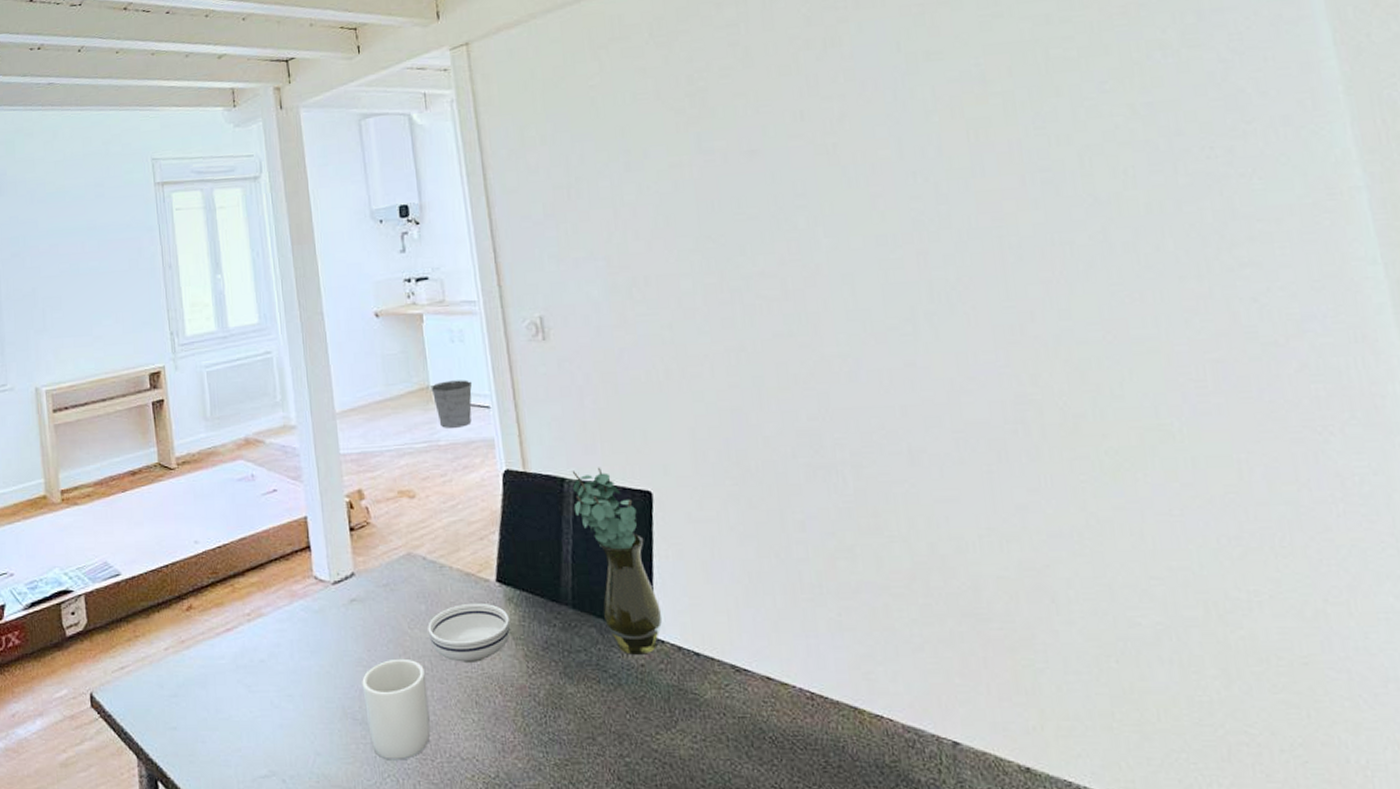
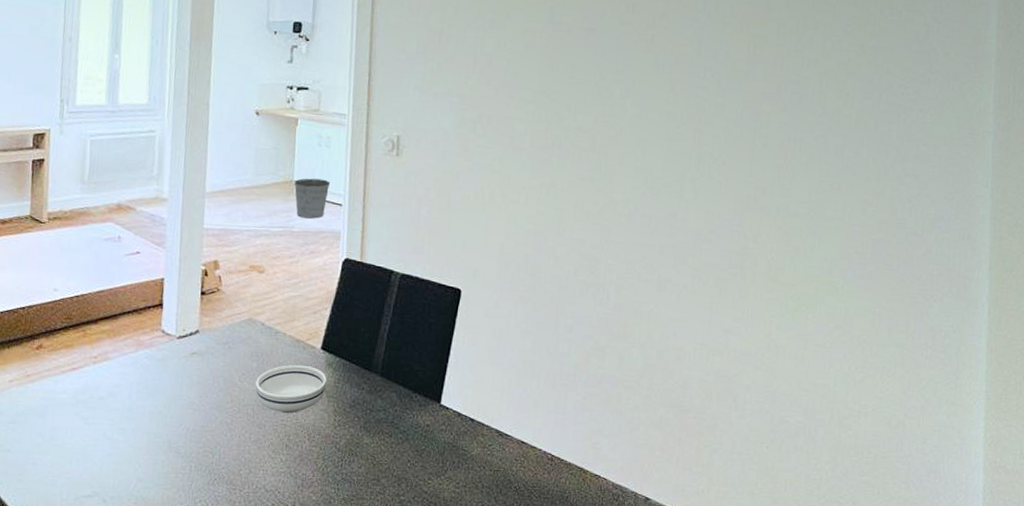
mug: present [362,658,431,761] -> none [188,405,248,489]
vase: present [572,467,663,655] -> none [396,265,451,417]

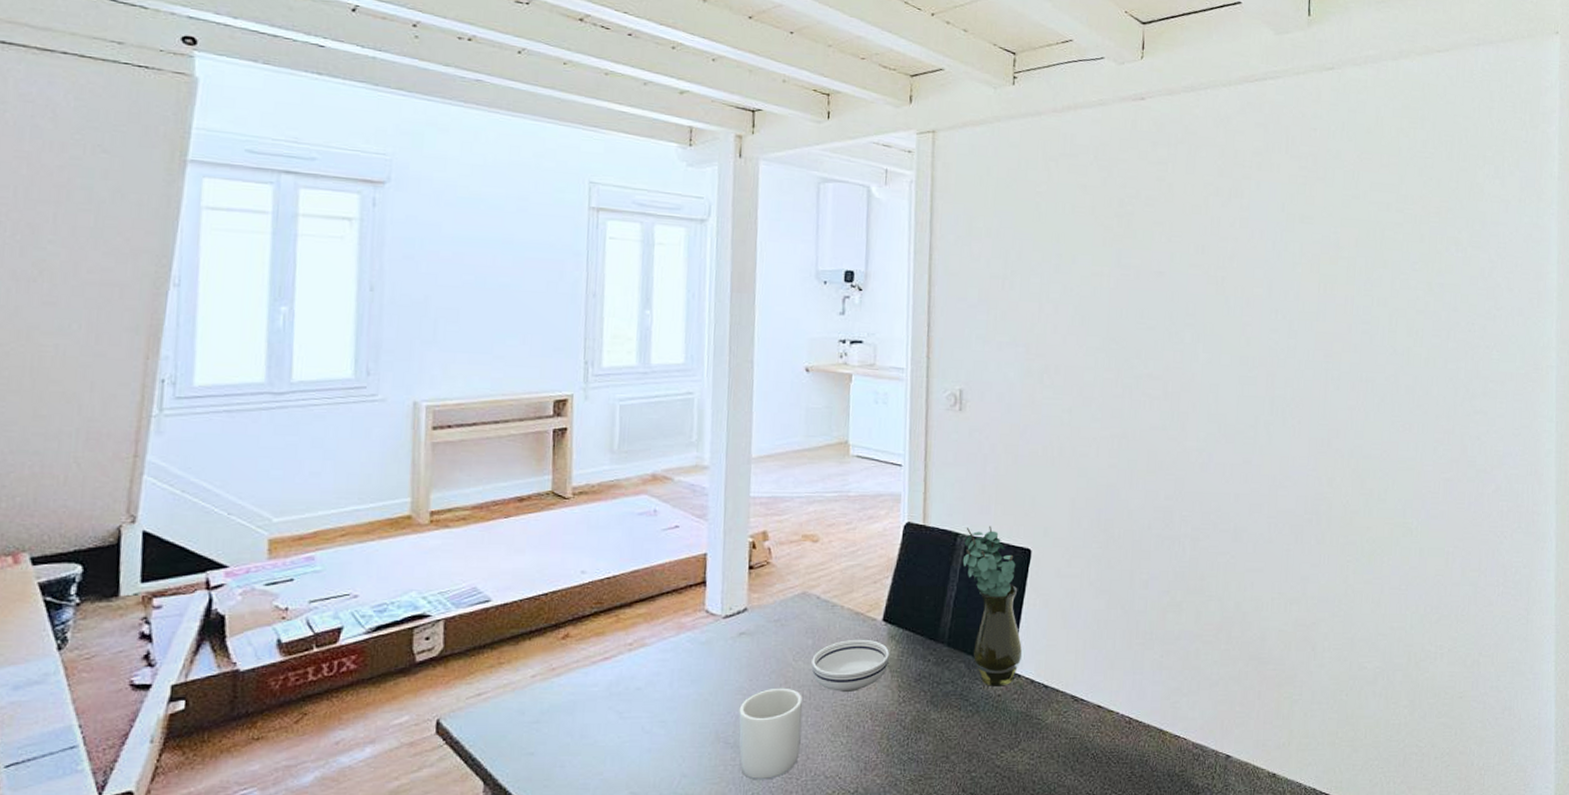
mug: none [188,405,248,489] -> present [738,688,804,780]
bucket: present [294,178,331,219] -> none [849,438,889,481]
vase: none [396,265,451,417] -> present [962,525,1023,686]

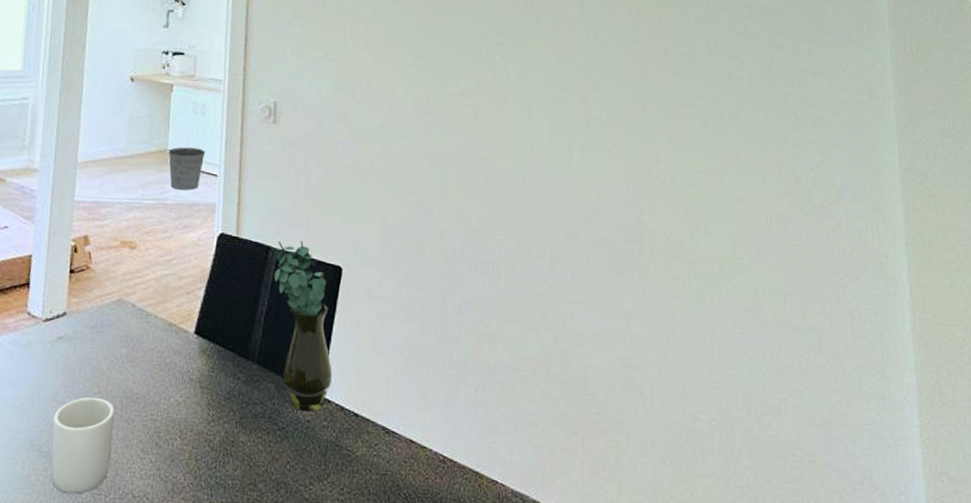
bowl: present [811,639,890,693] -> none [124,351,201,407]
bucket: none [849,438,889,481] -> present [168,147,206,191]

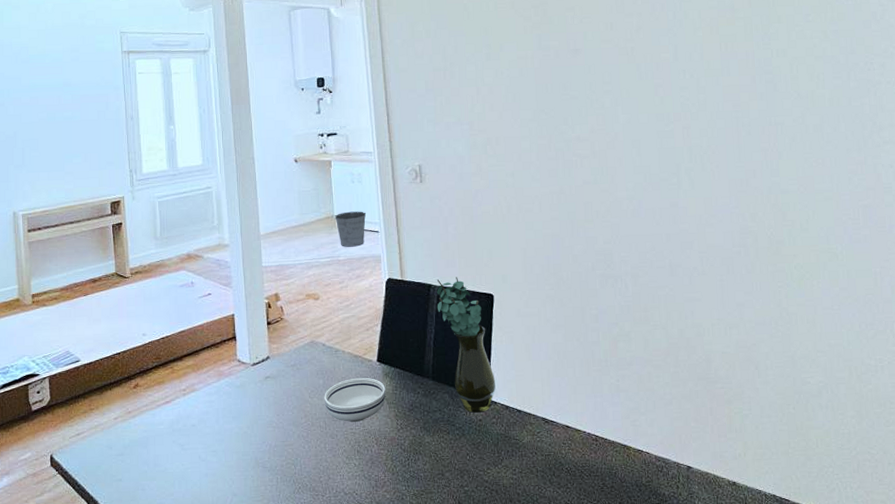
mug: present [51,396,115,495] -> none [271,420,322,497]
bowl: none [124,351,201,407] -> present [324,377,386,423]

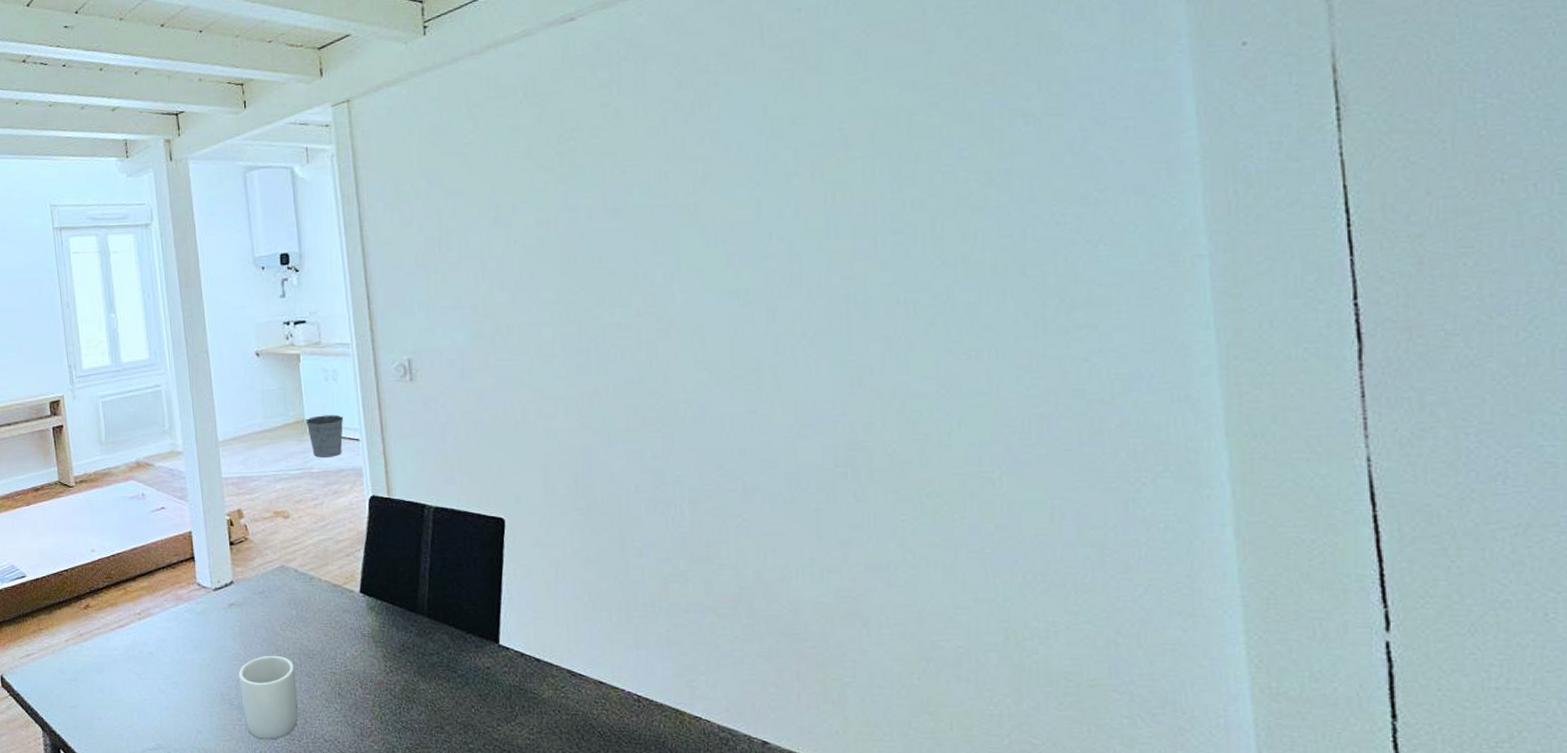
mug: none [271,420,322,497] -> present [238,655,298,740]
bowl: present [324,377,386,423] -> none [298,610,372,662]
vase: present [437,276,496,413] -> none [432,495,508,659]

